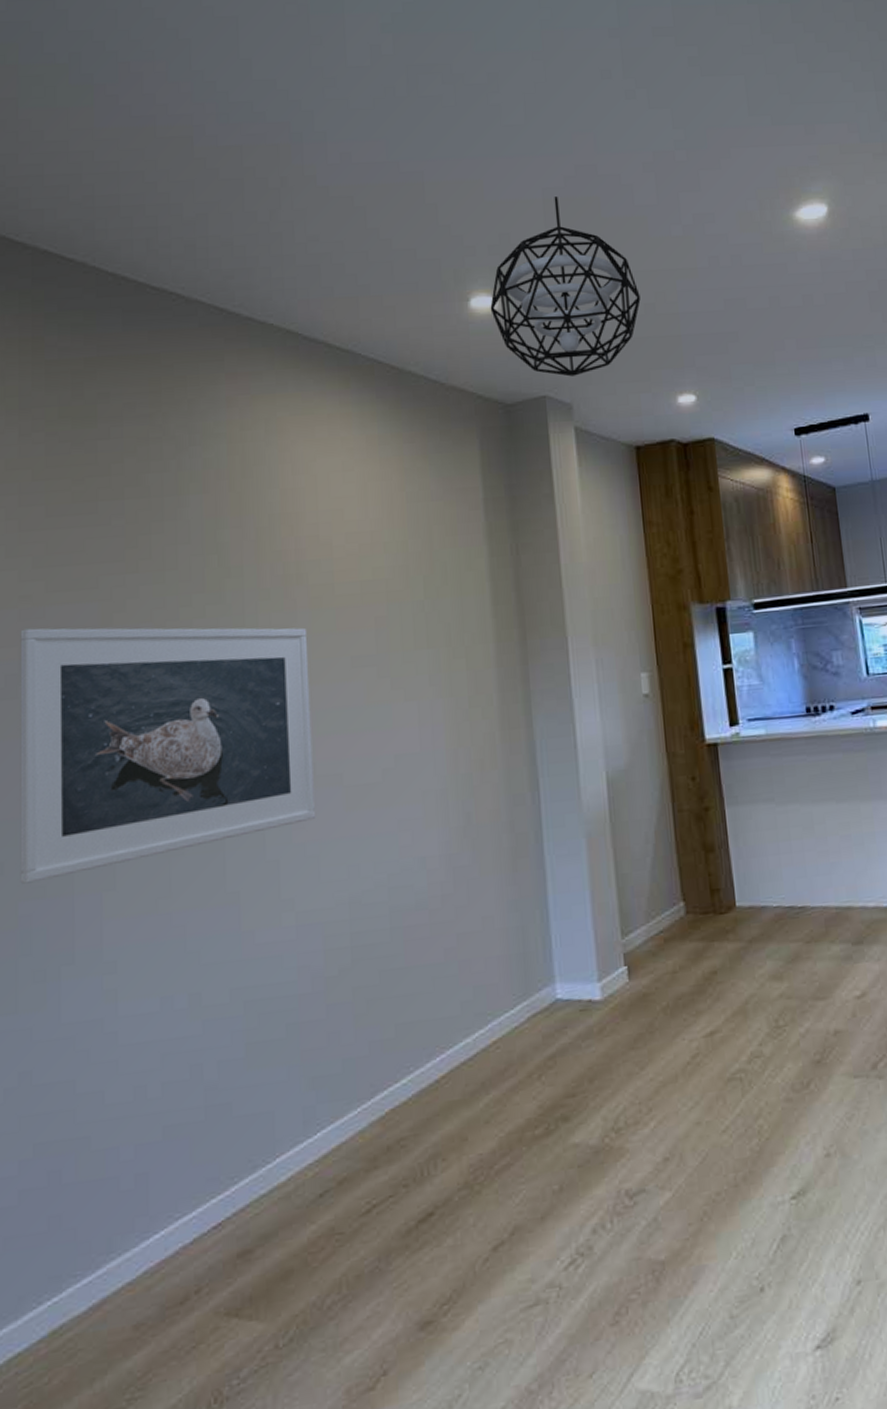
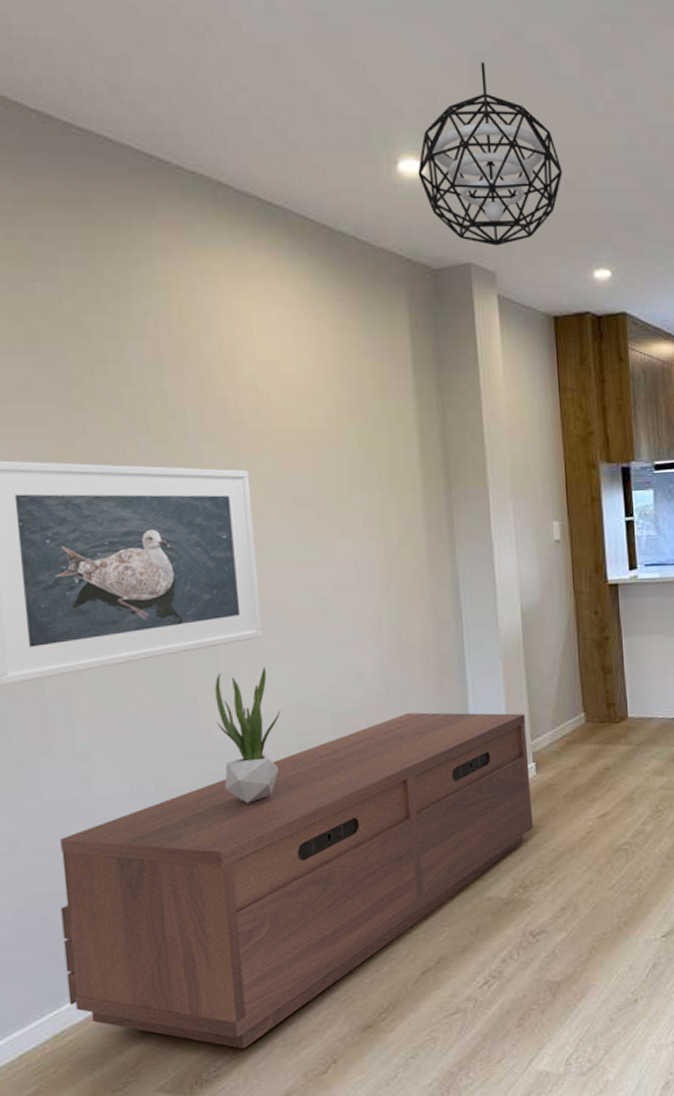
tv stand: none [71,904,626,1353] -> present [60,712,533,1049]
potted plant: none [260,853,334,1023] -> present [215,666,281,804]

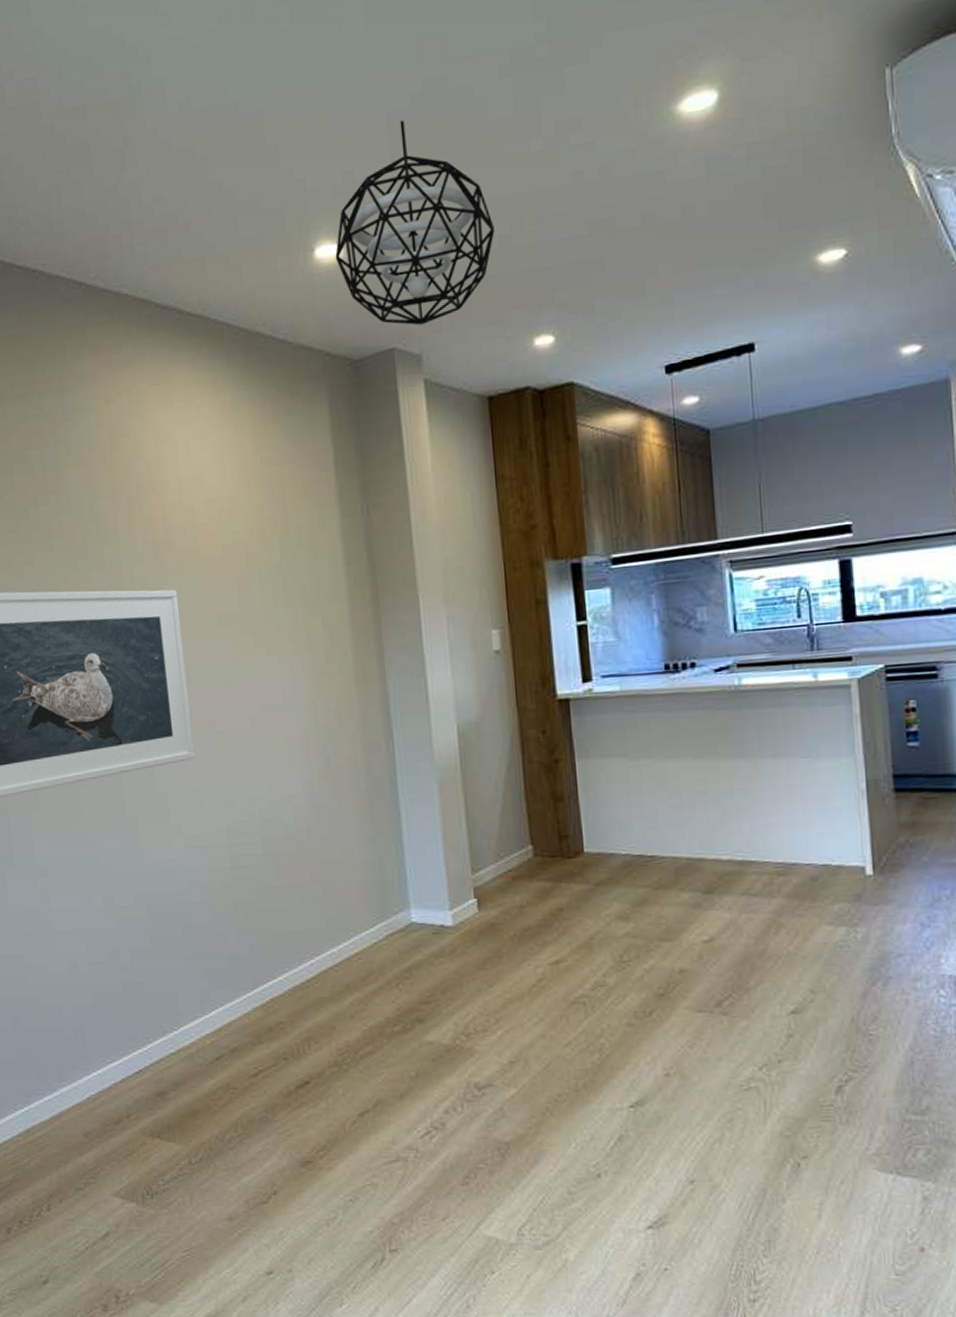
tv stand: present [60,712,533,1049] -> none [25,838,476,1166]
potted plant: present [215,666,281,804] -> none [152,788,214,925]

